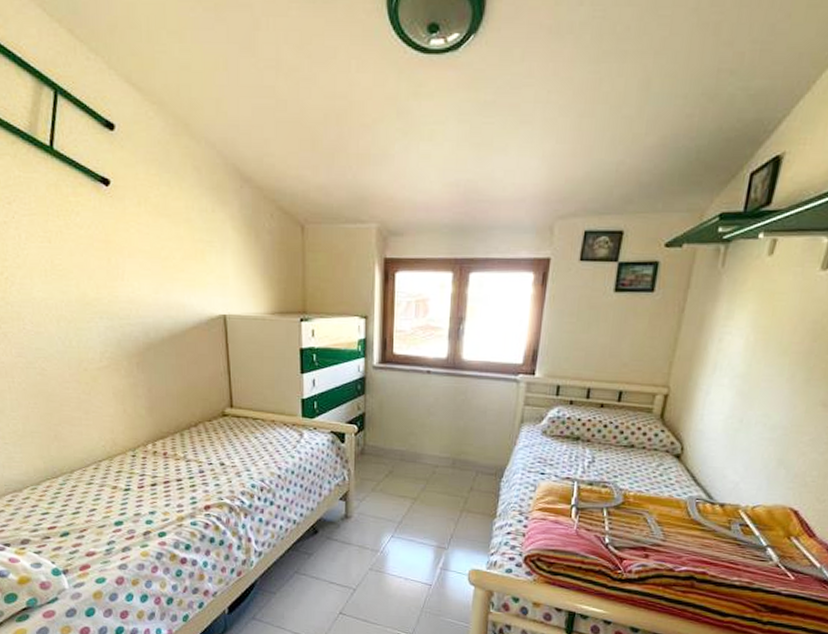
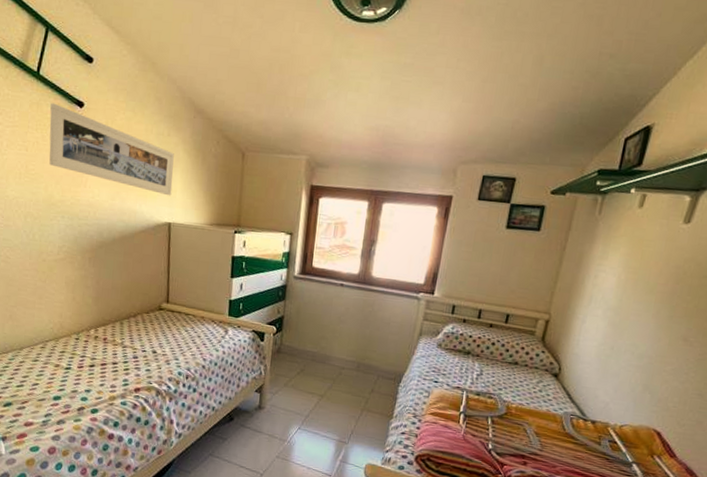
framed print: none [71,182,224,284] -> present [49,102,174,196]

